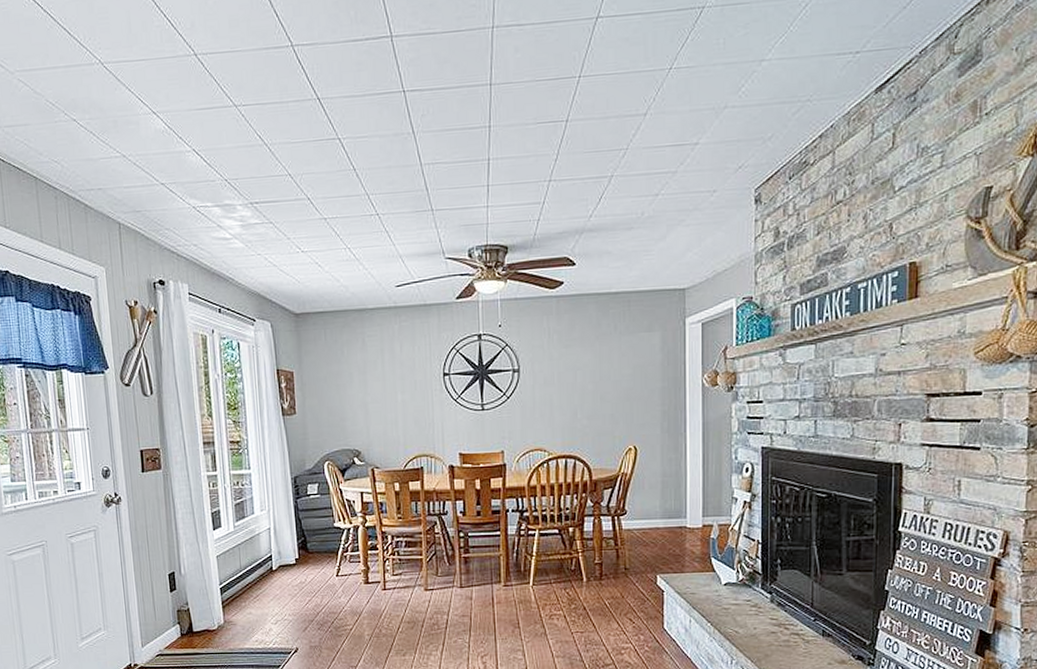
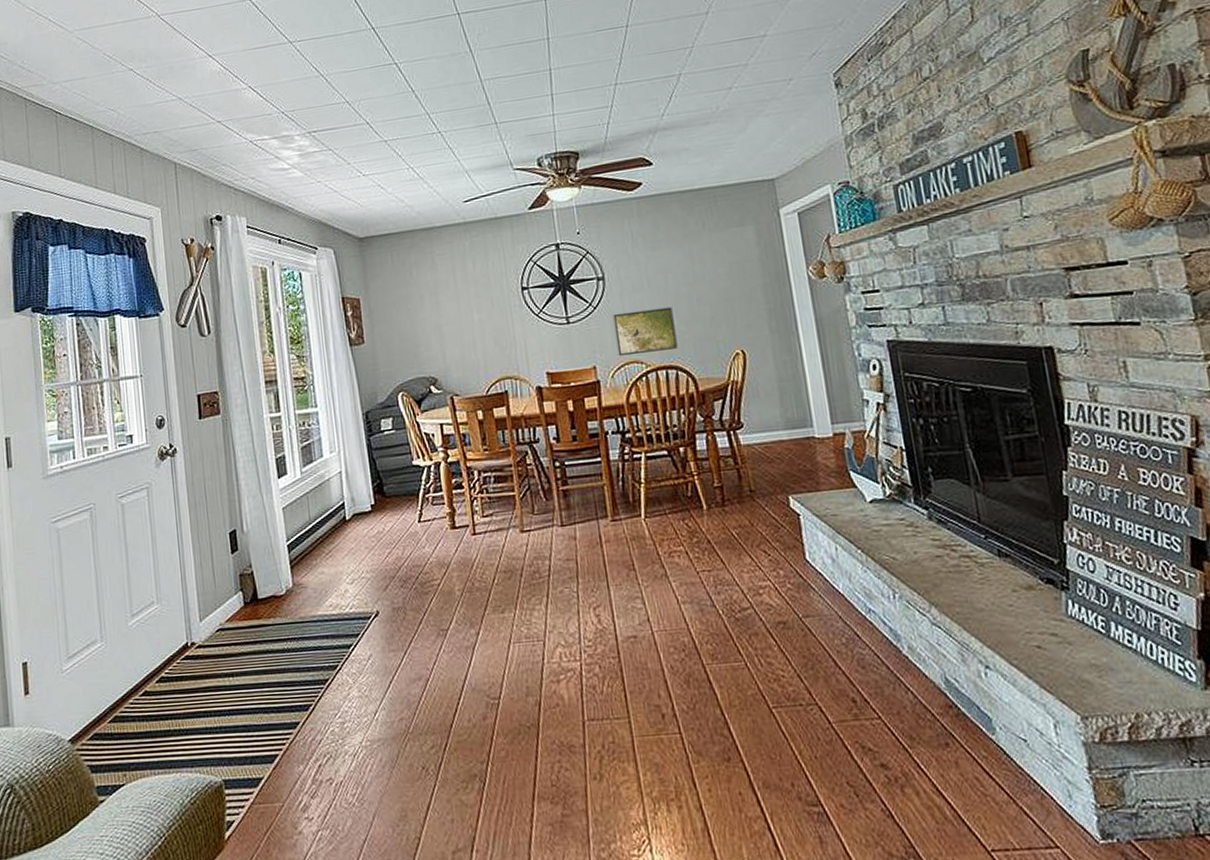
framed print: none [524,401,578,443] -> present [613,306,678,356]

